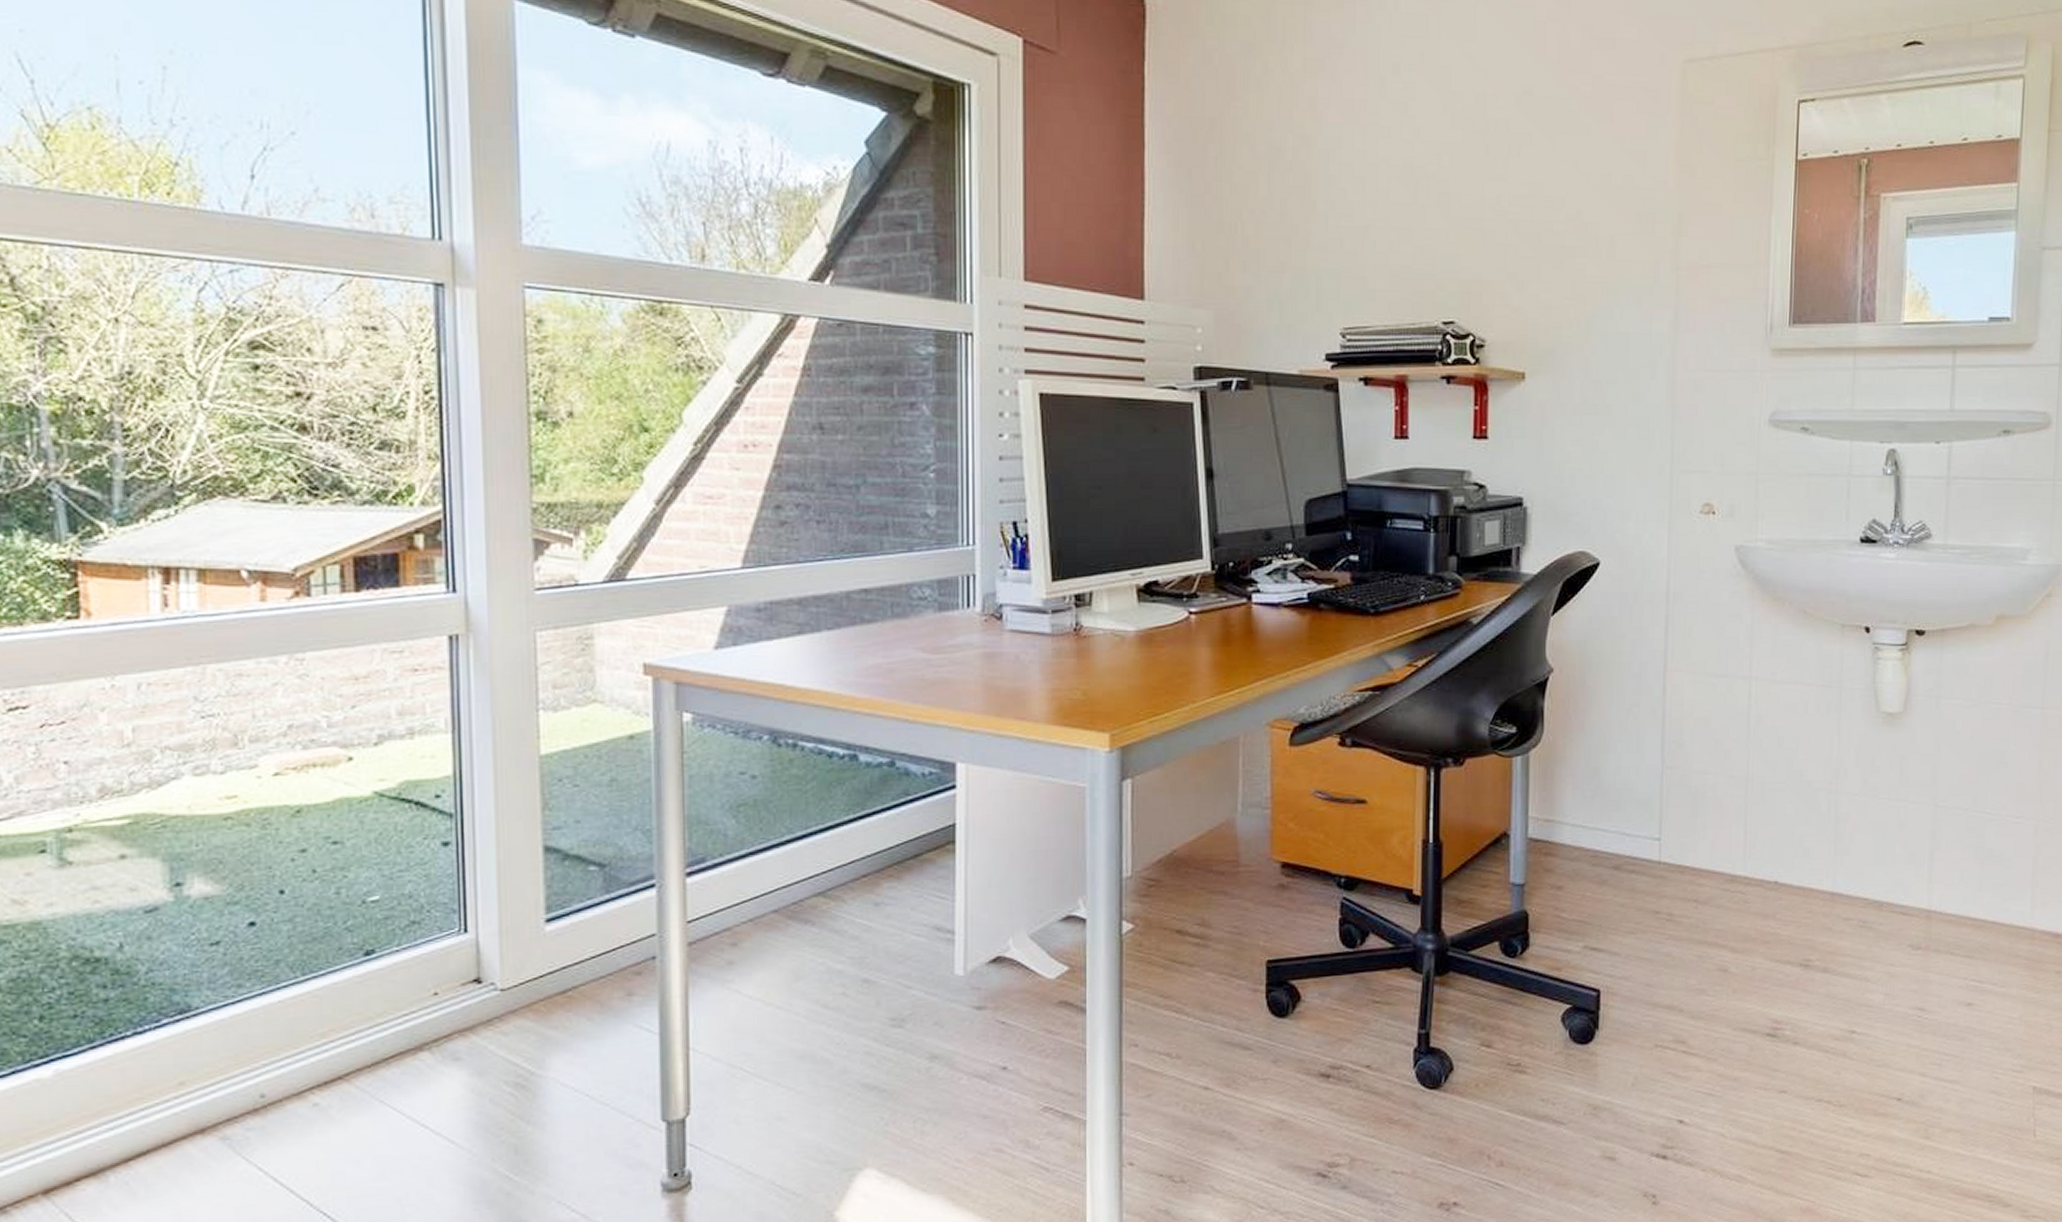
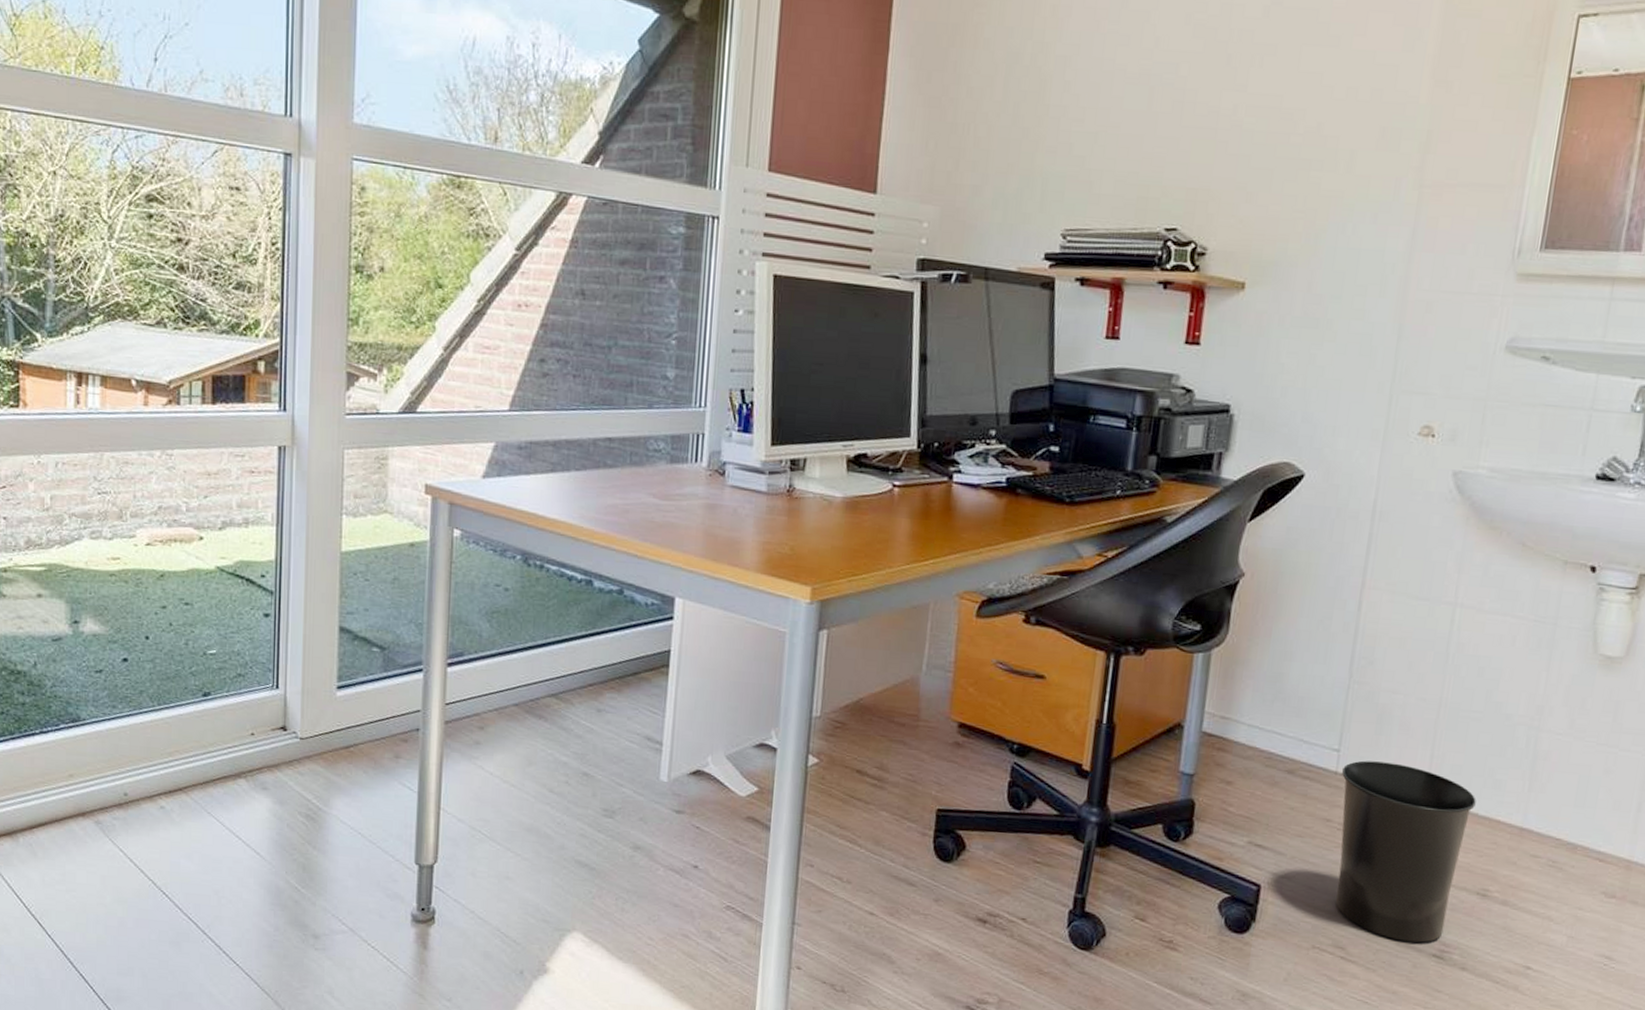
waste bin: none [1665,844,1790,1025] -> present [1335,760,1476,943]

